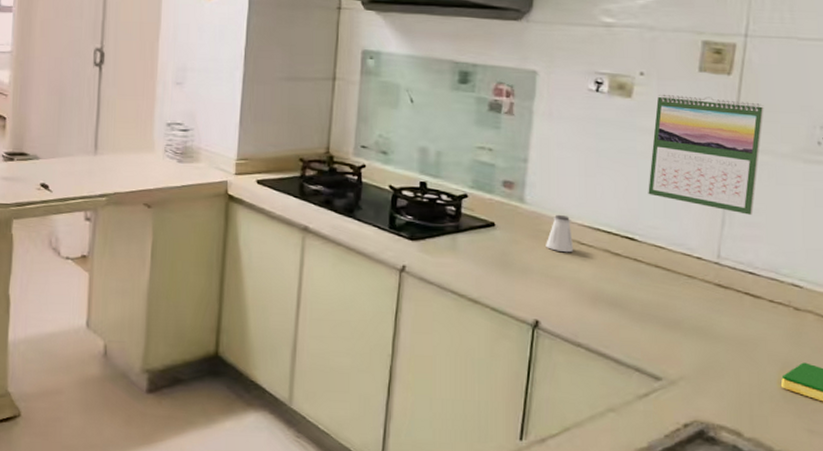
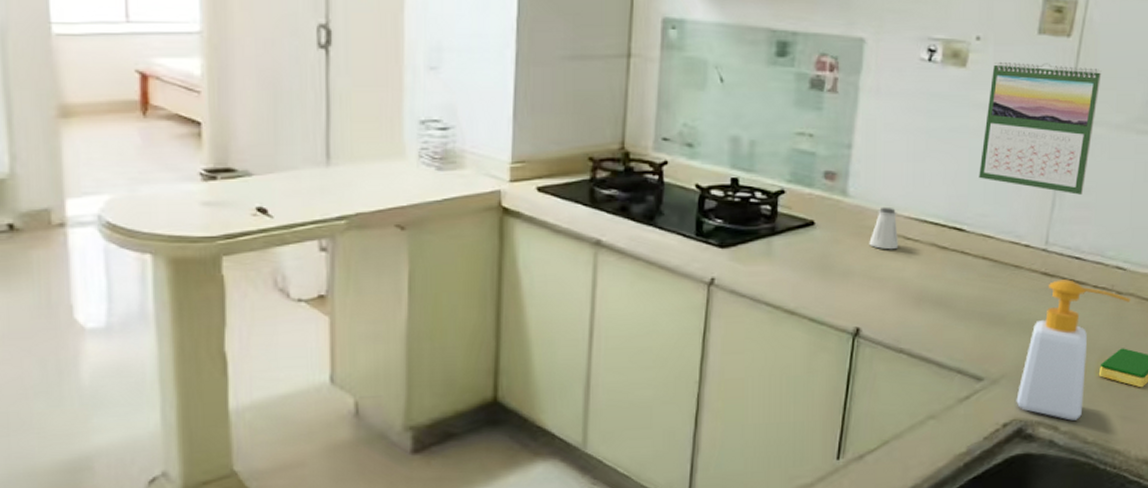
soap bottle: none [696,292,810,428] -> present [1016,279,1131,421]

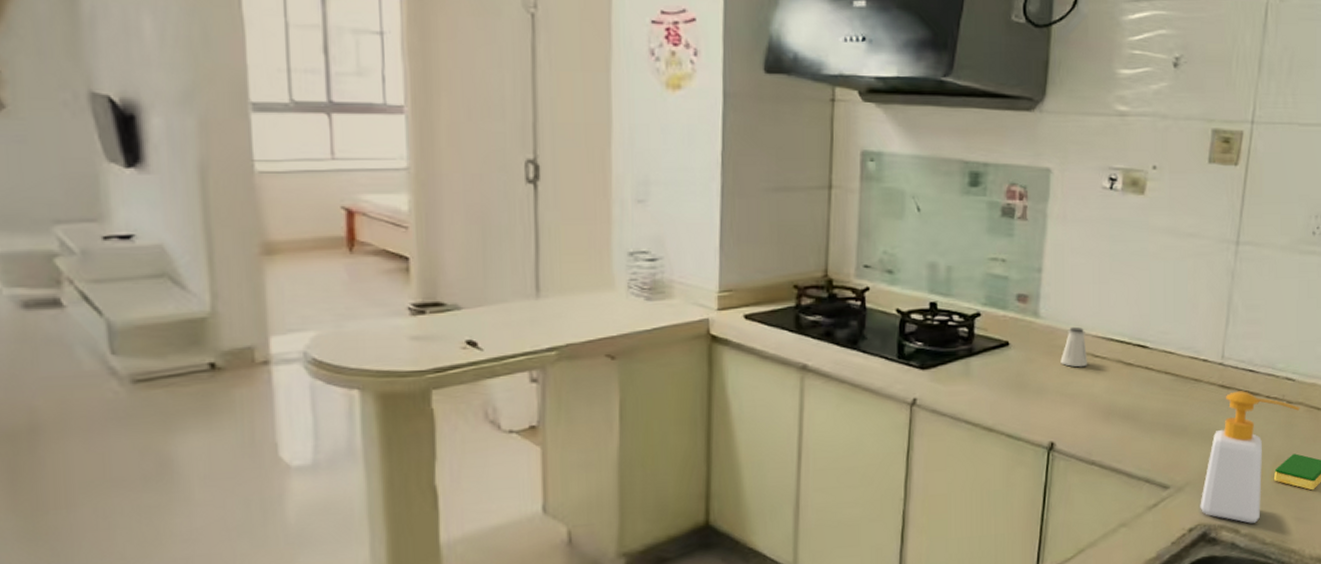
calendar: present [979,61,1102,195] -> none [1159,188,1267,312]

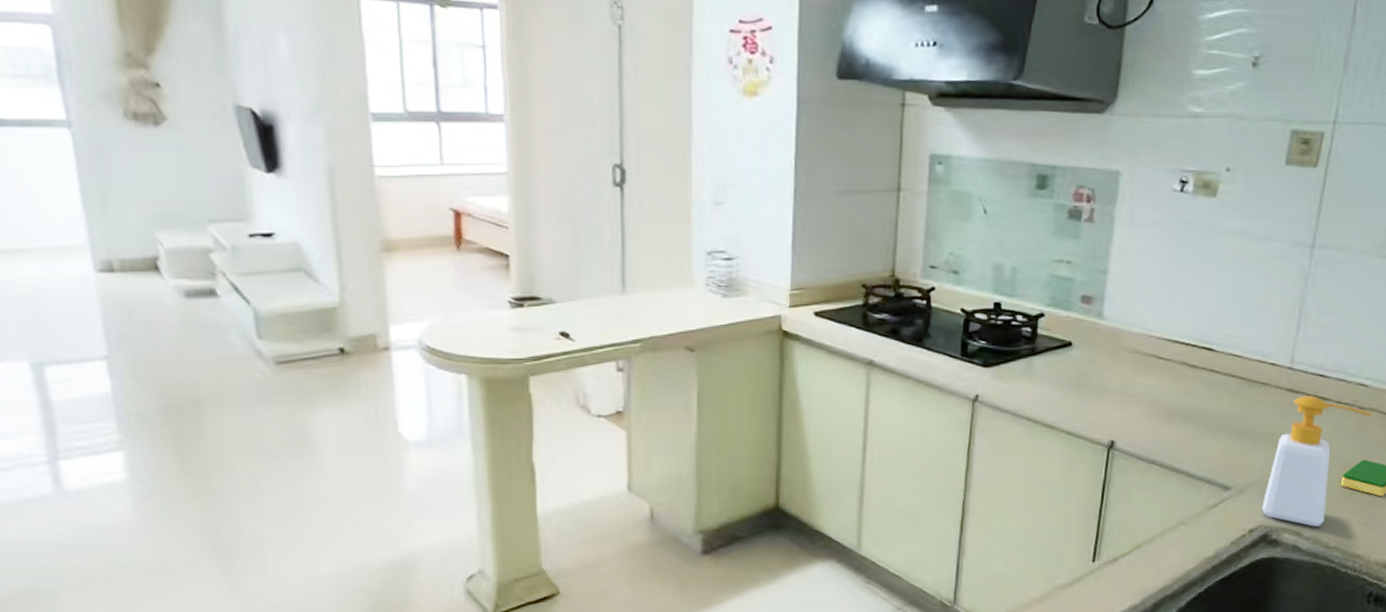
saltshaker: present [1060,326,1088,368] -> none [1123,328,1152,369]

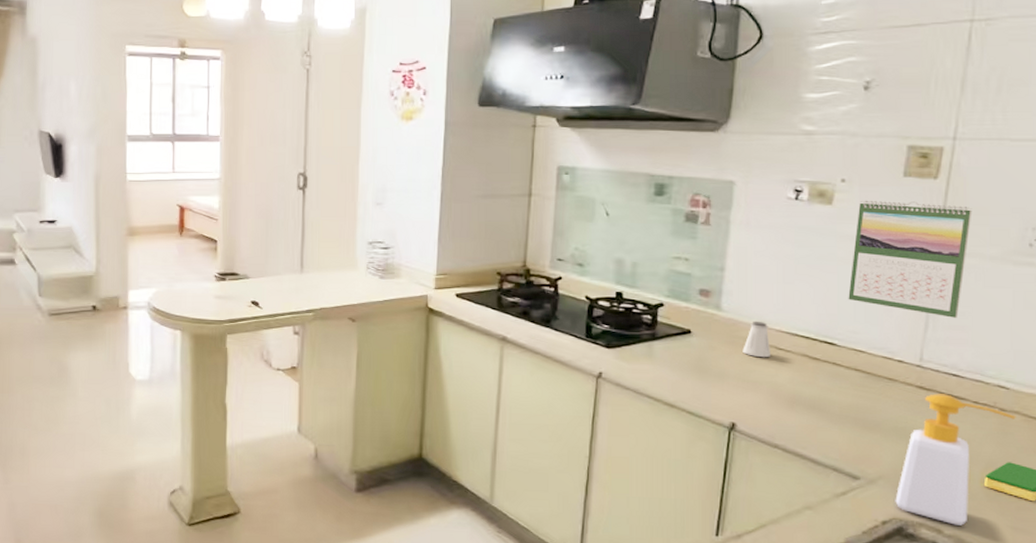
saltshaker: none [1123,328,1152,369] -> present [743,321,771,358]
calendar: none [1227,191,1347,316] -> present [848,200,972,318]

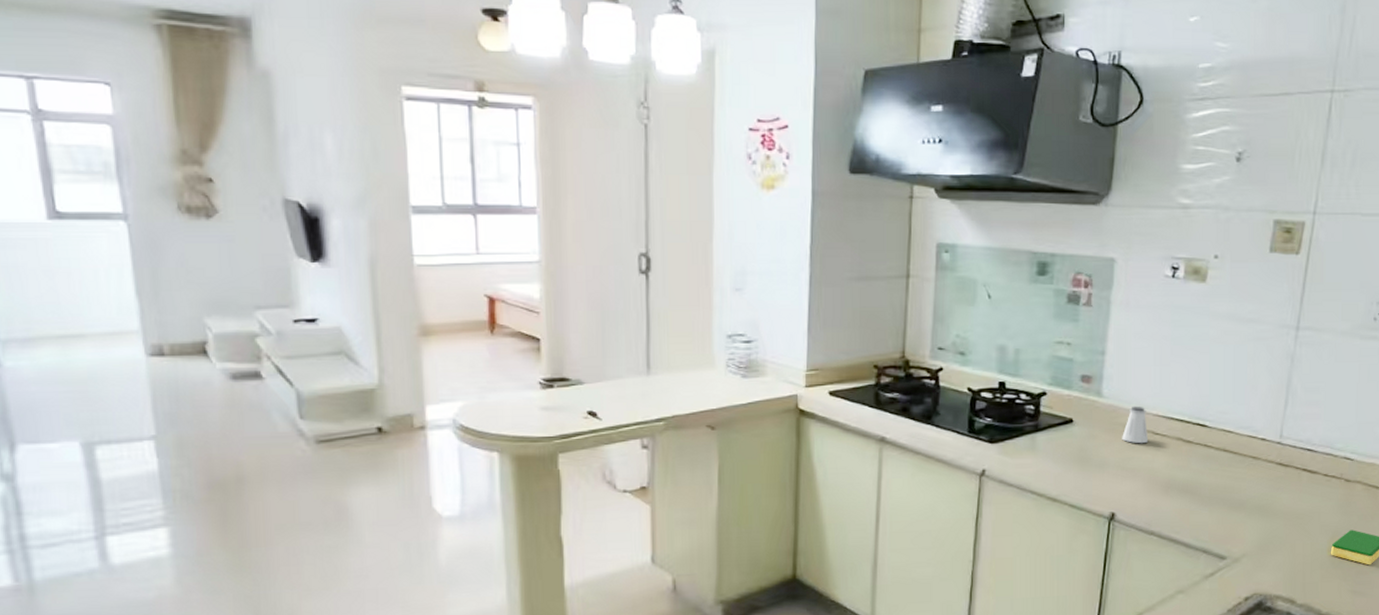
calendar: present [848,200,972,318] -> none [1219,277,1328,394]
soap bottle: present [895,394,1016,526] -> none [1256,469,1358,595]

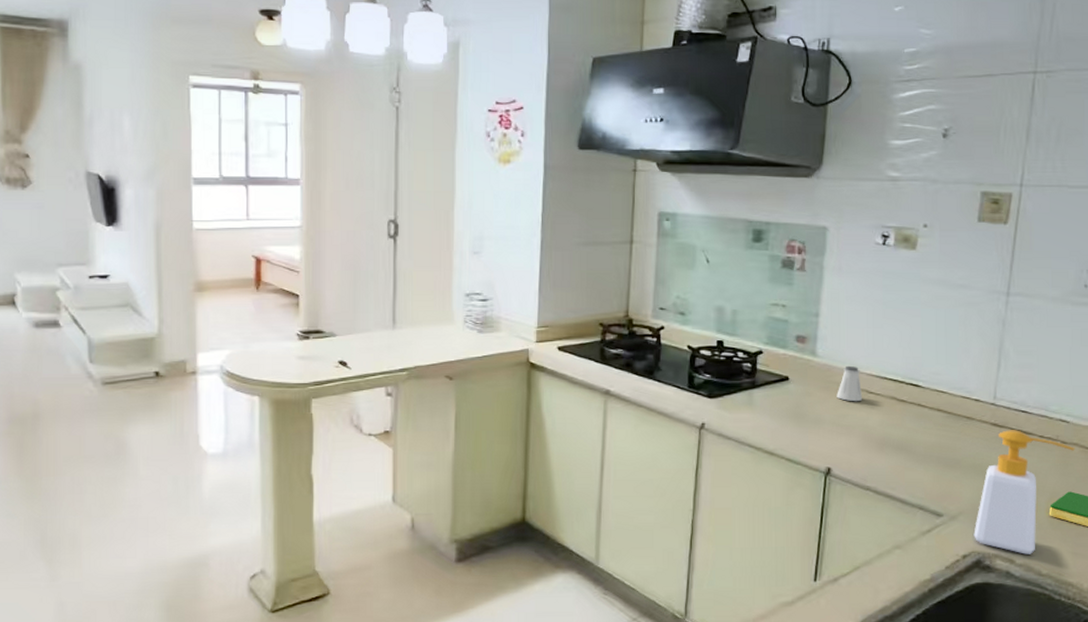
soap bottle: none [1256,469,1358,595] -> present [974,430,1075,554]

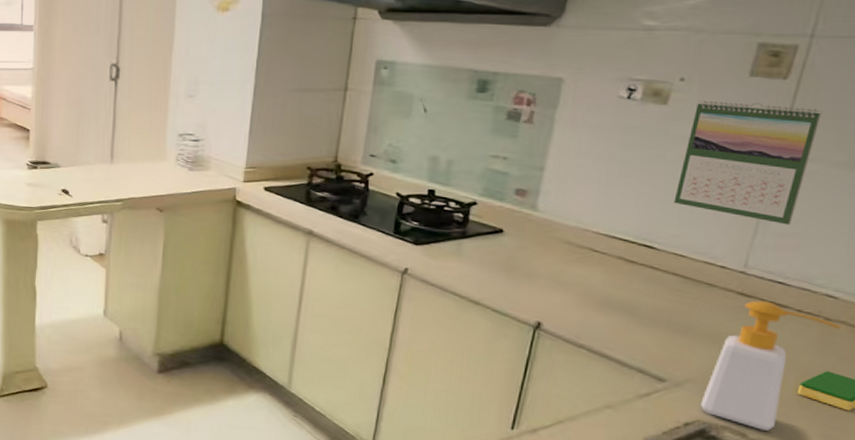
saltshaker: present [837,365,863,402] -> none [555,222,586,259]
calendar: none [931,244,1037,357] -> present [673,100,822,225]

